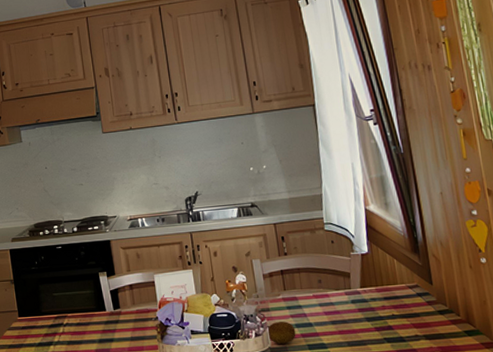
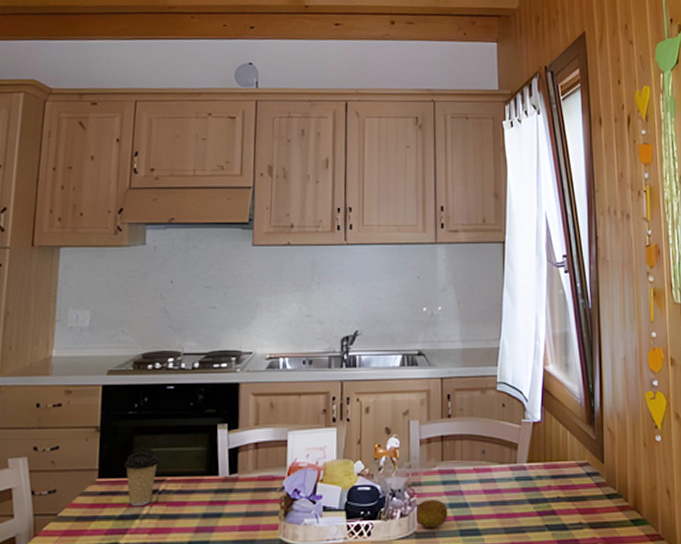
coffee cup: none [35,296,61,337] -> present [124,451,160,507]

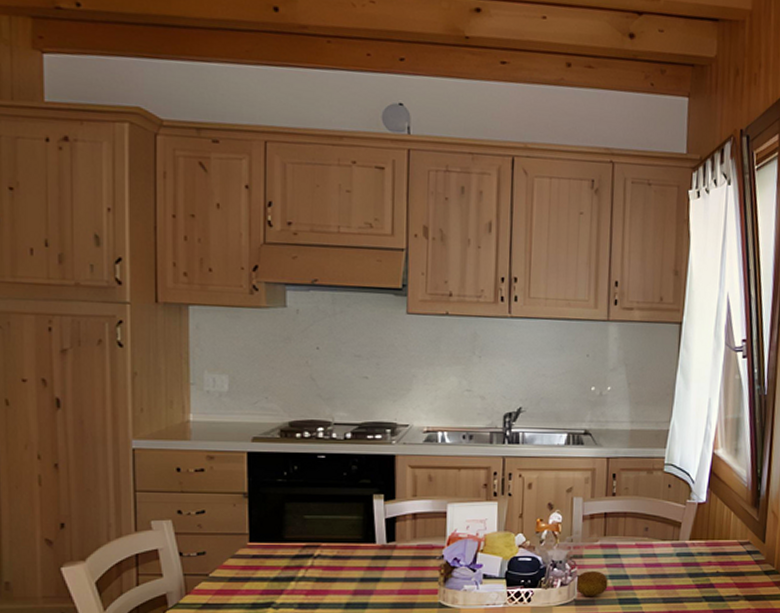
coffee cup: present [124,451,160,507] -> none [276,518,313,570]

